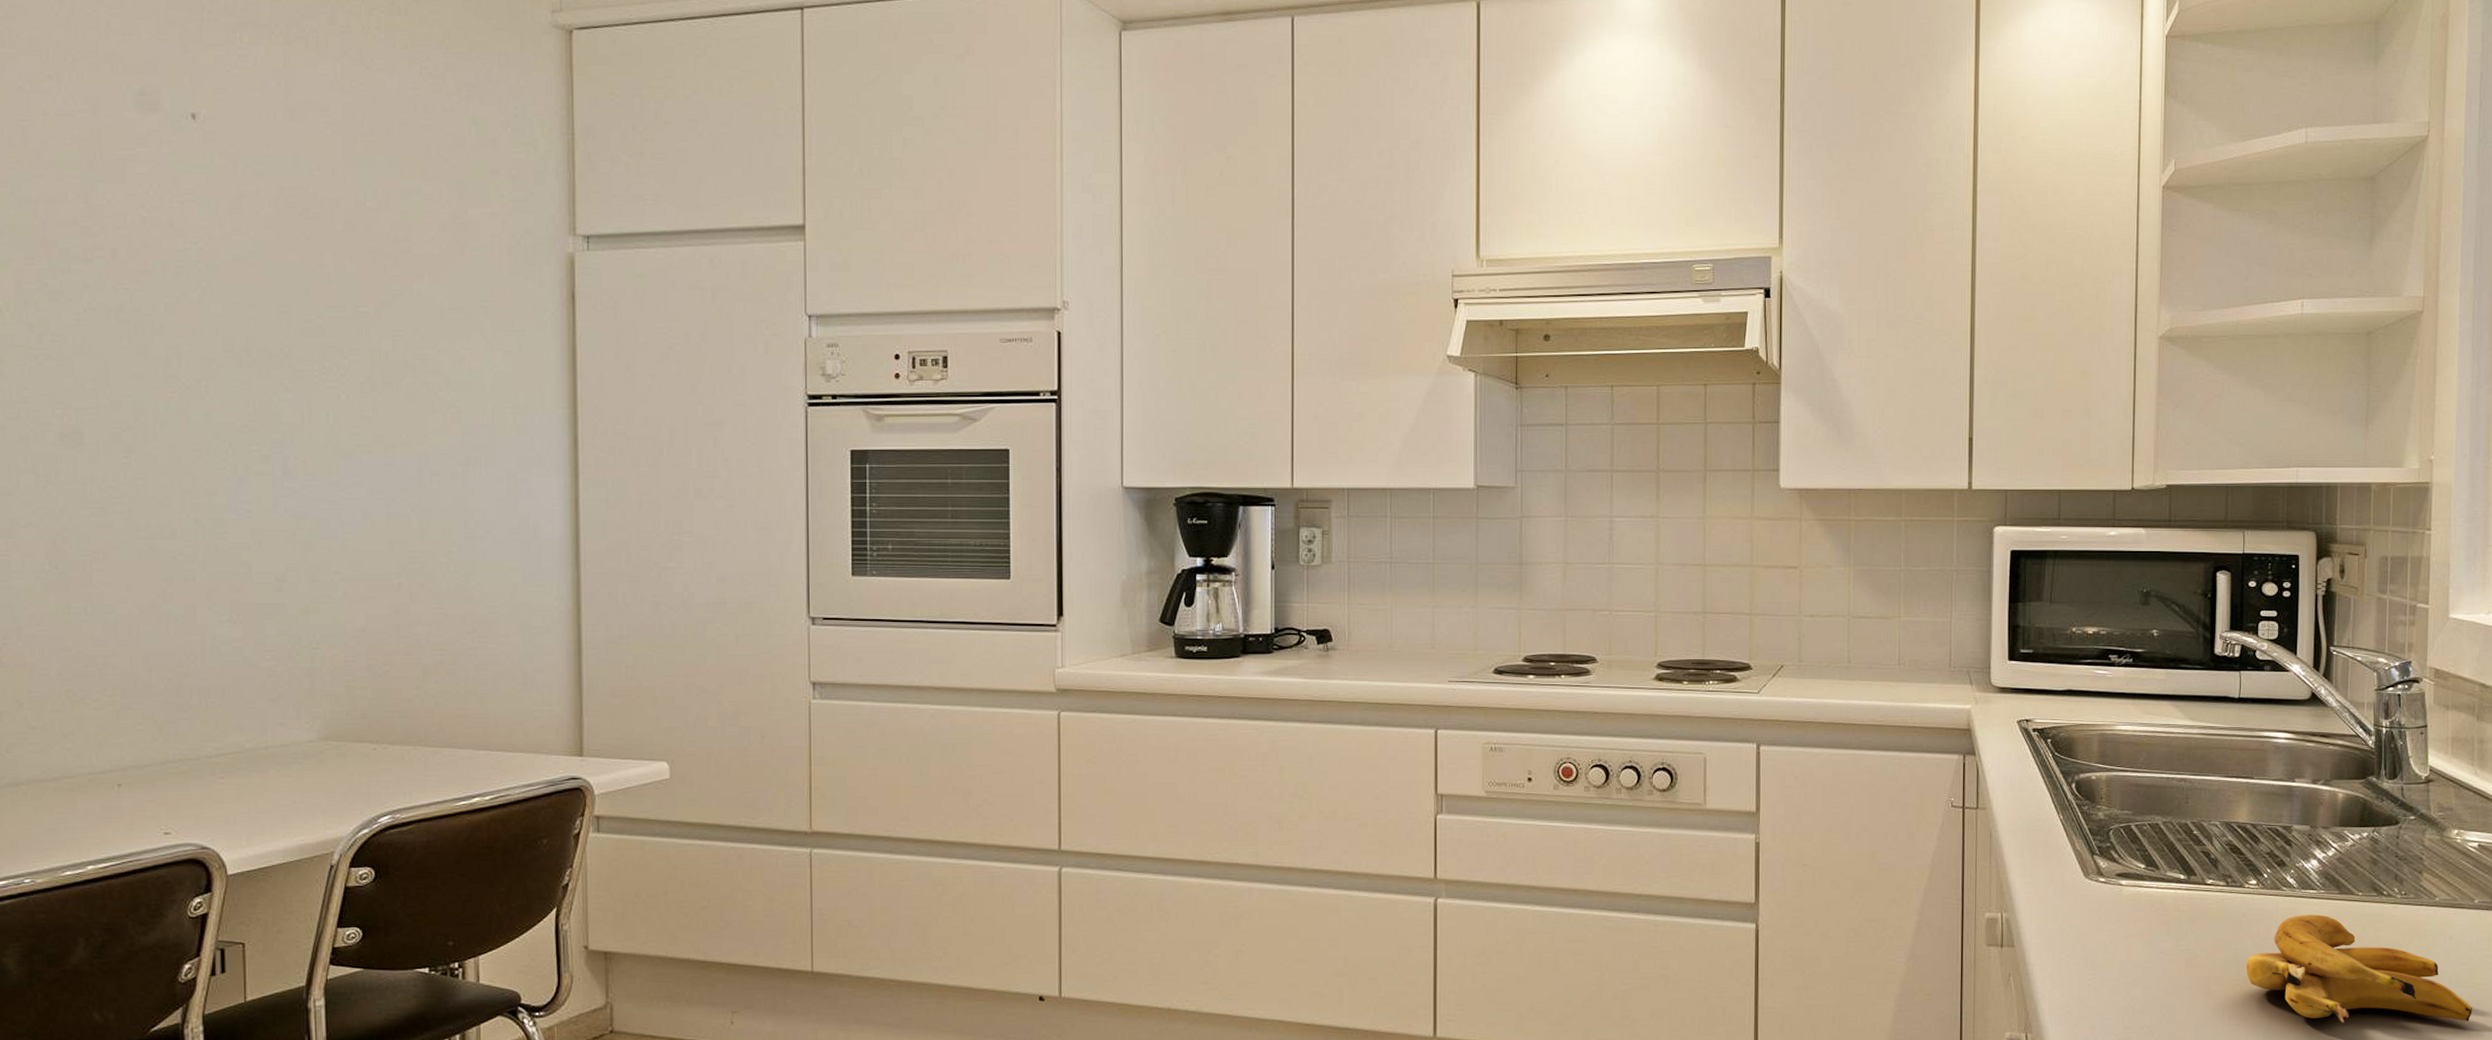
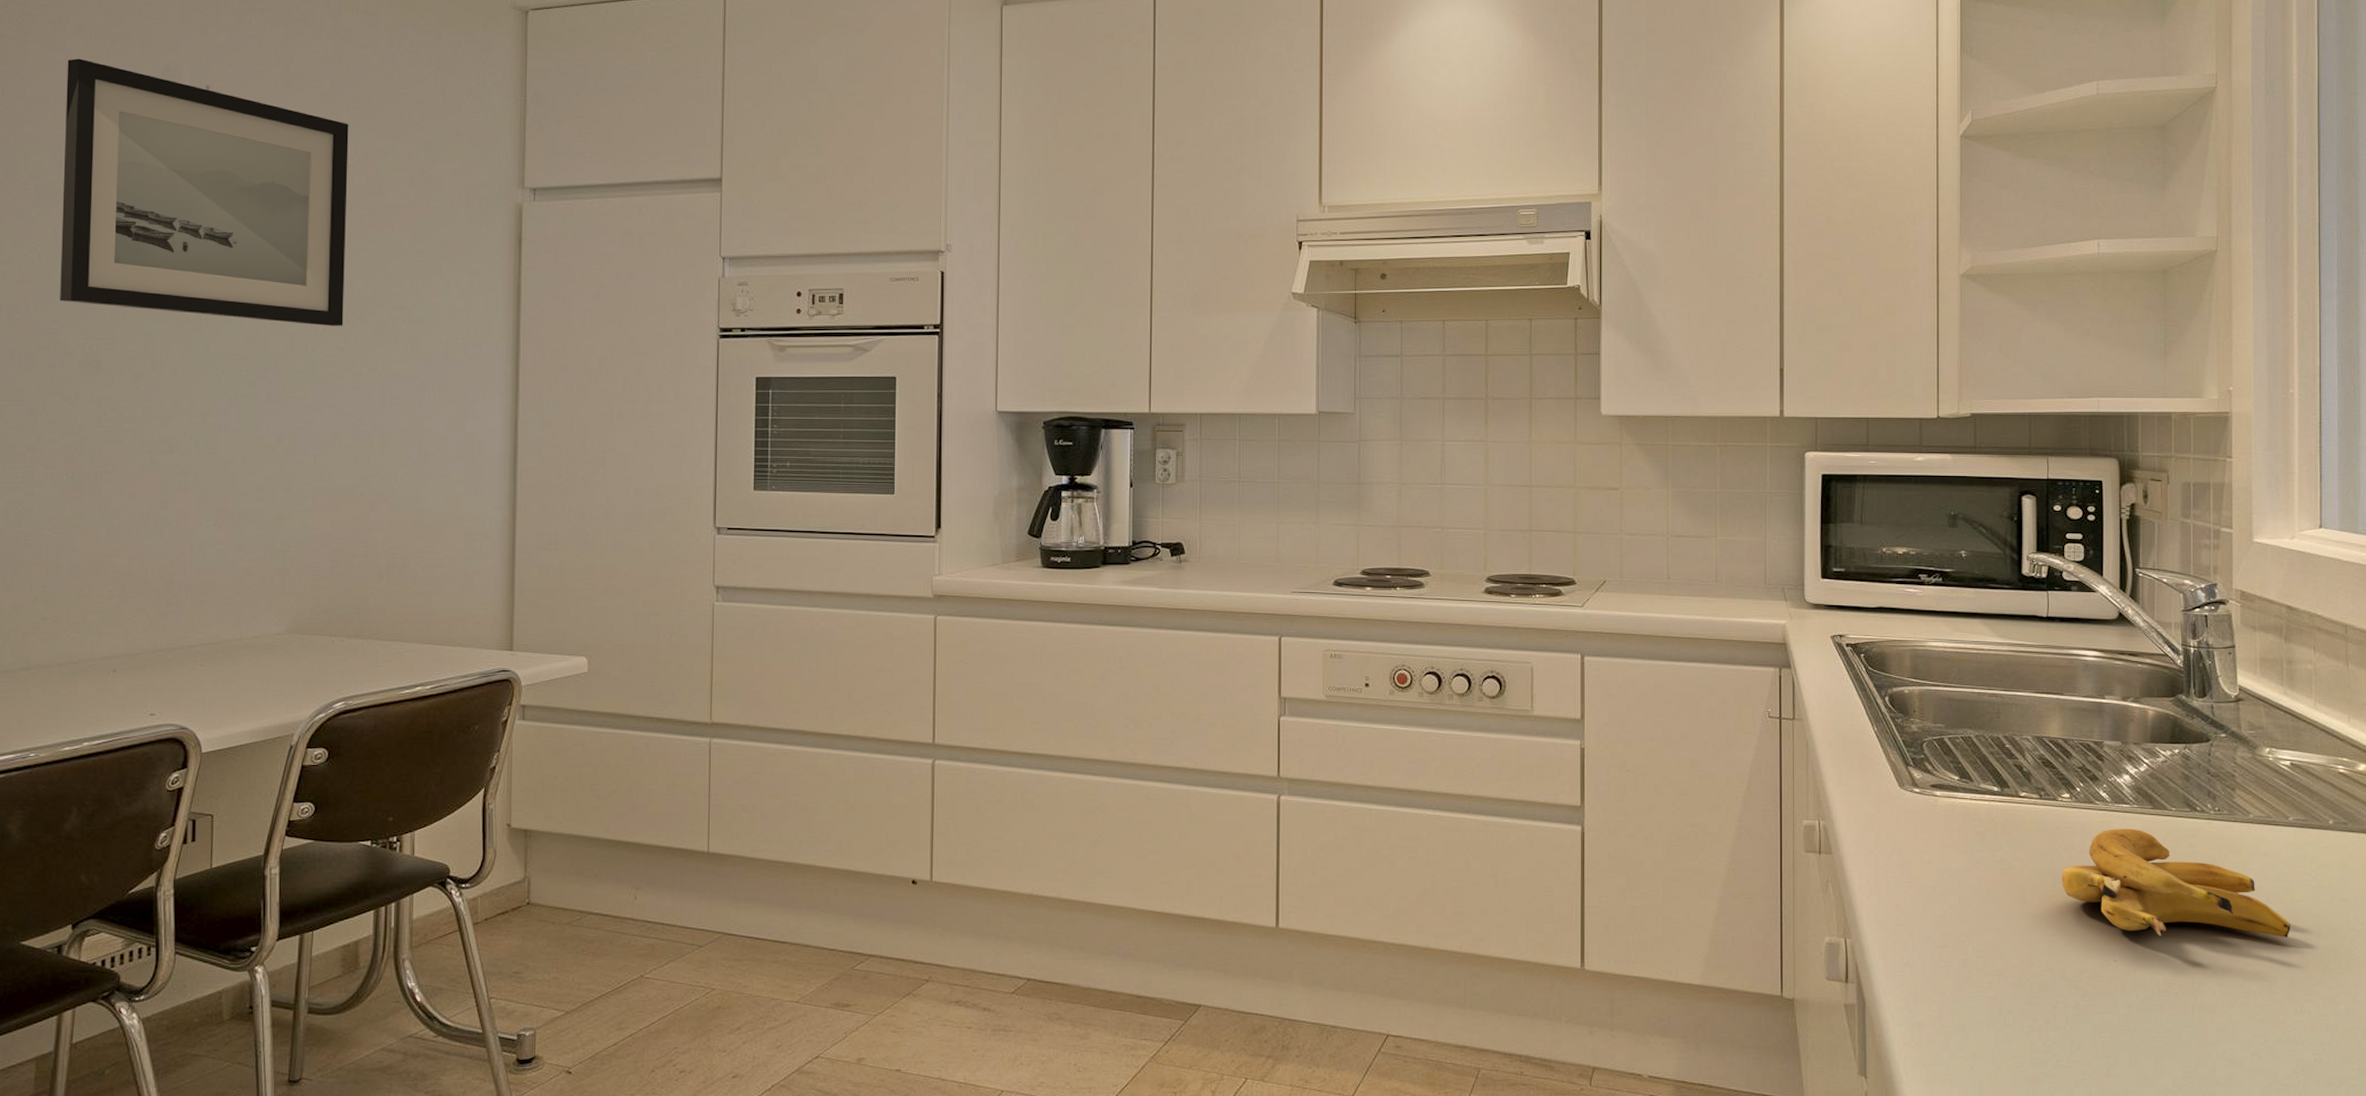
wall art: none [21,80,370,394] -> present [60,58,349,327]

